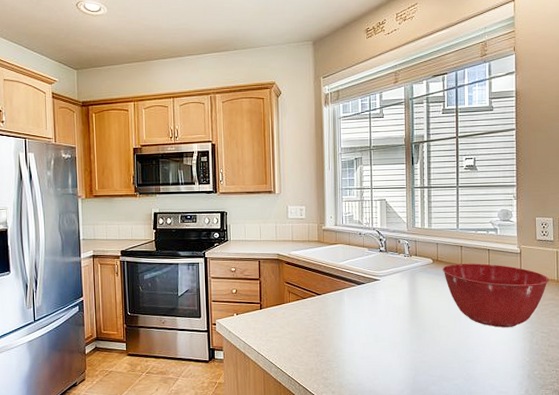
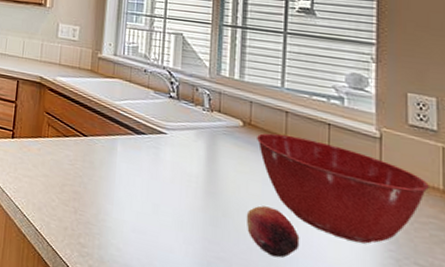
fruit: none [439,317,474,351] -> present [247,205,300,258]

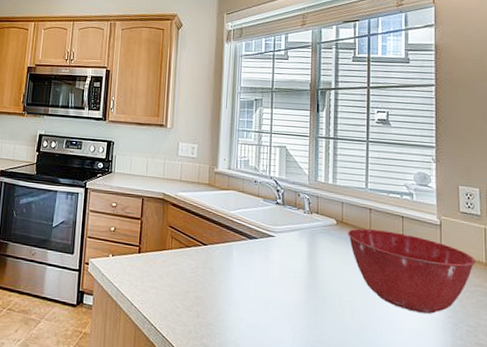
fruit: present [247,205,300,258] -> none [342,291,383,335]

